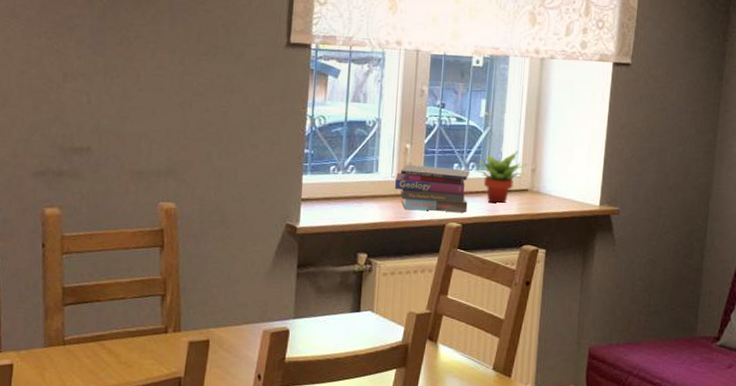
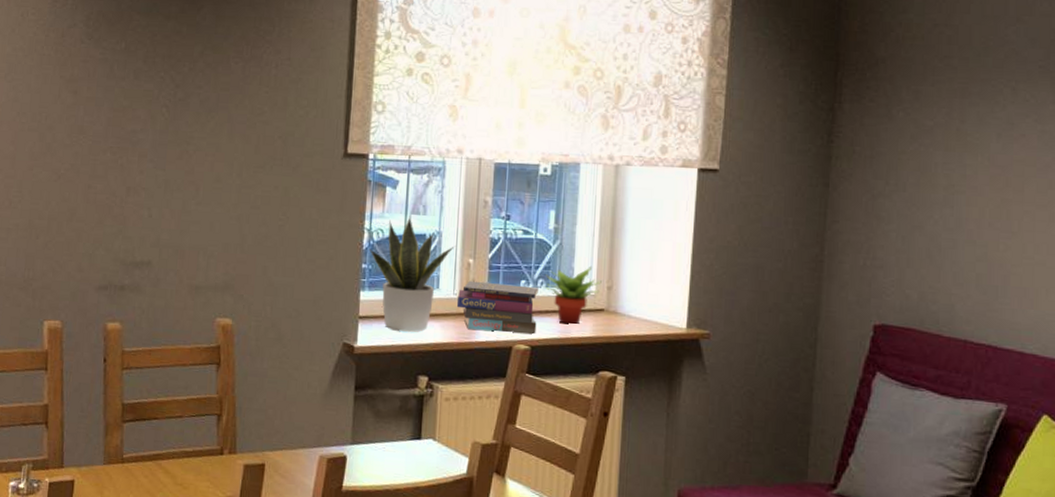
potted plant: none [312,102,394,214] -> present [370,215,456,334]

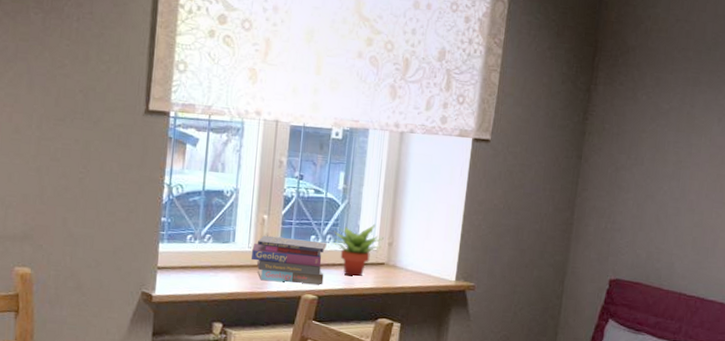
potted plant: present [370,215,456,334] -> none [169,172,252,284]

